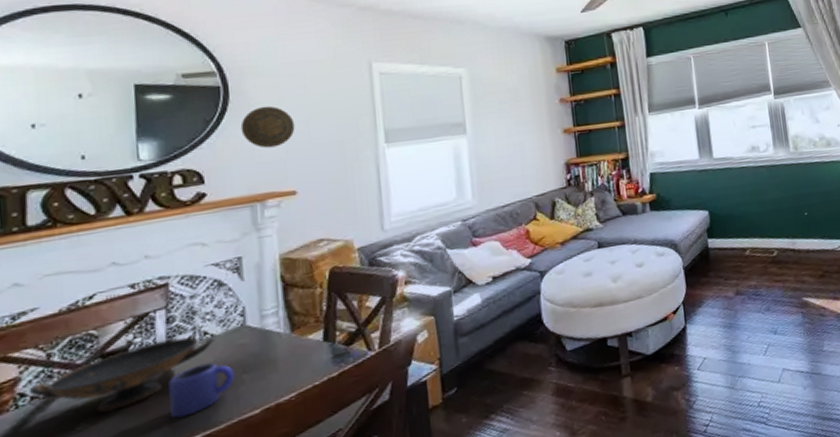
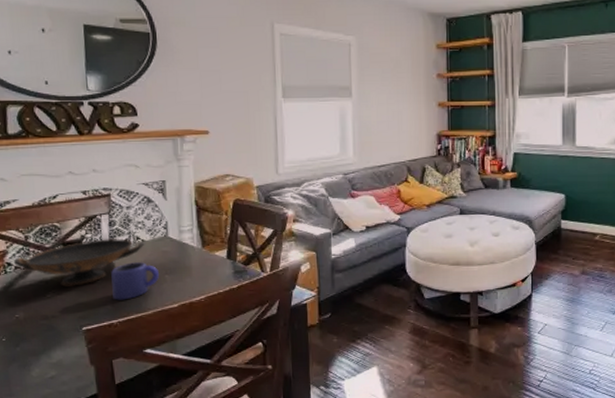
decorative plate: present [240,106,295,148] -> none [165,54,209,91]

